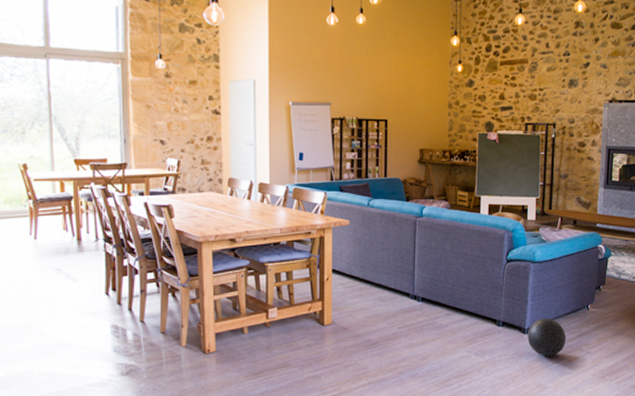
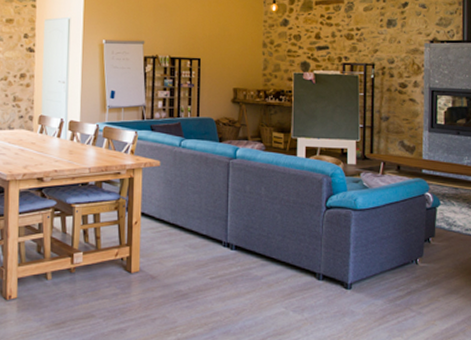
ball: present [528,319,567,357] -> none [351,273,394,316]

